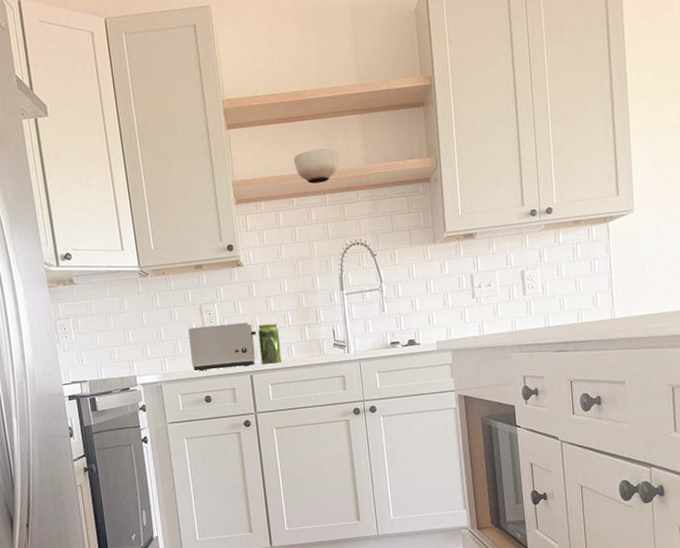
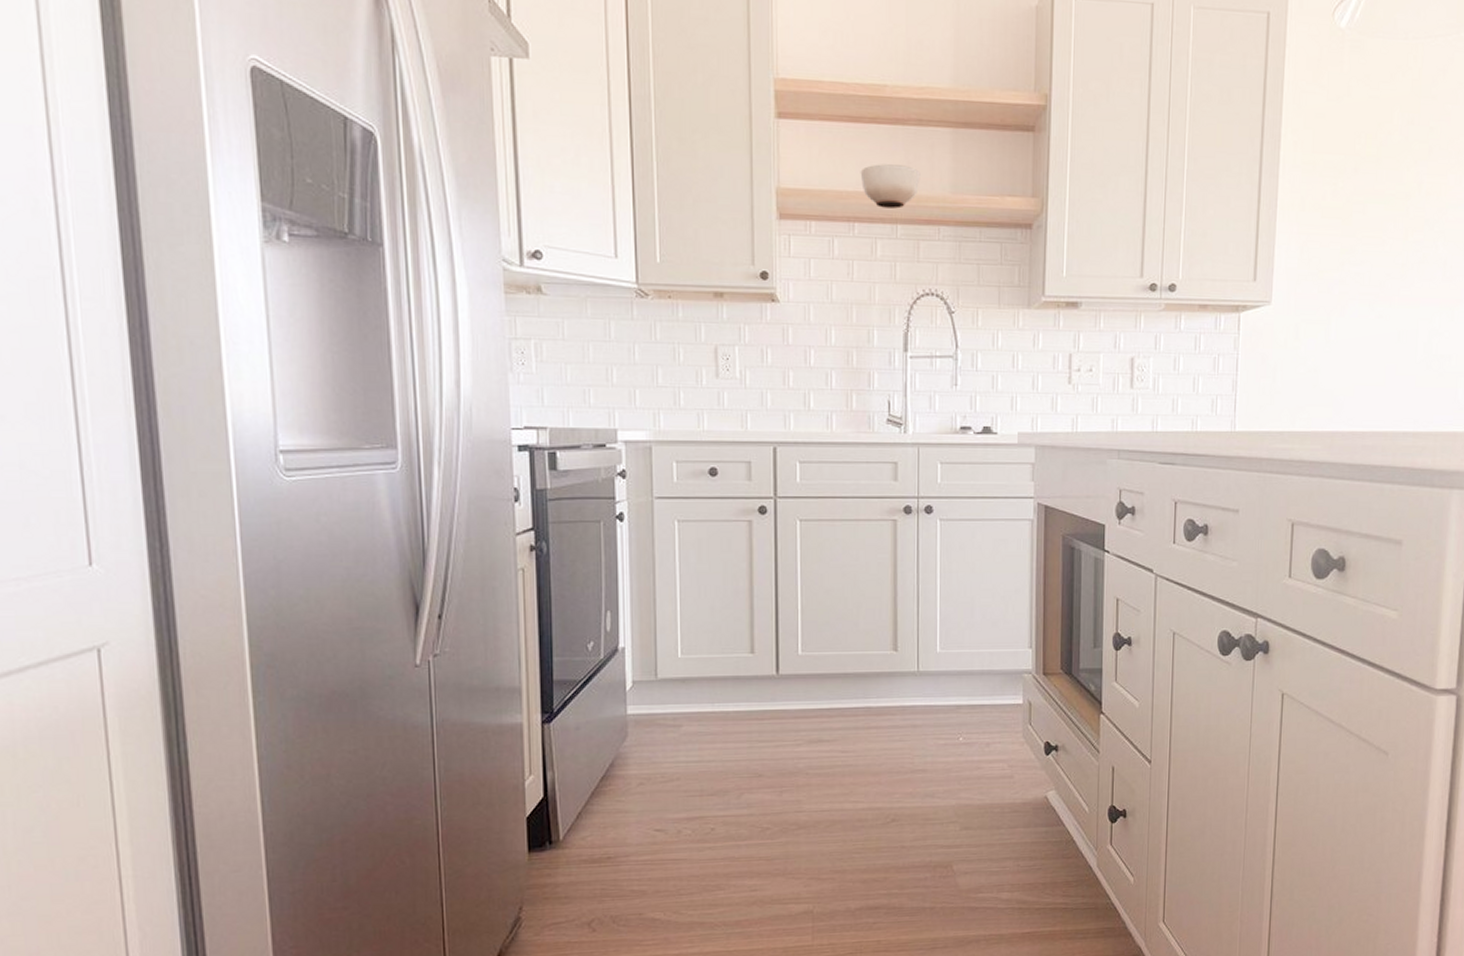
toaster: present [188,322,257,372] -> none [696,374,788,436]
jar: present [257,322,282,365] -> none [789,381,818,437]

